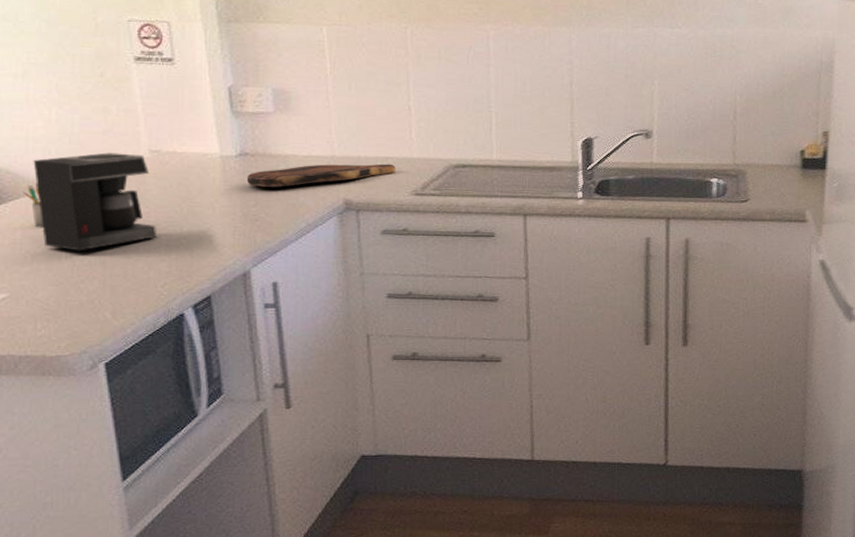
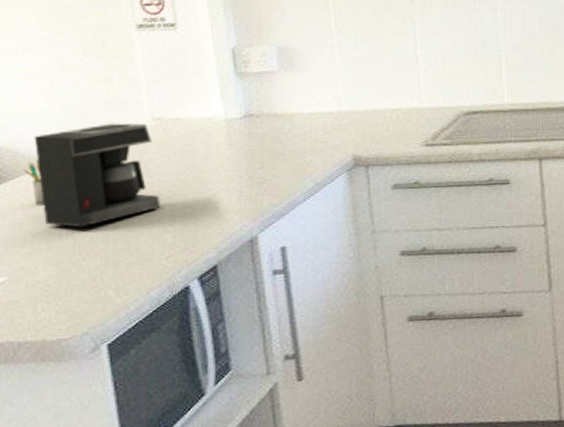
cutting board: present [246,164,396,187] -> none [252,115,405,148]

